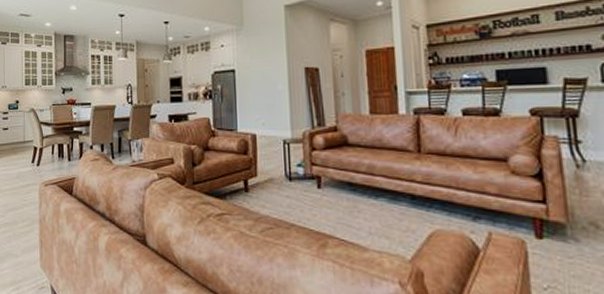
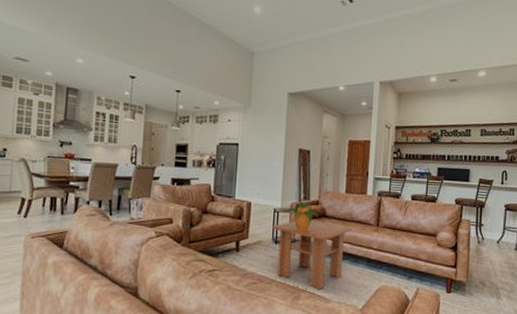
coffee table: none [284,151,386,237] -> present [272,221,353,291]
potted plant: none [296,129,338,165] -> present [285,201,318,231]

